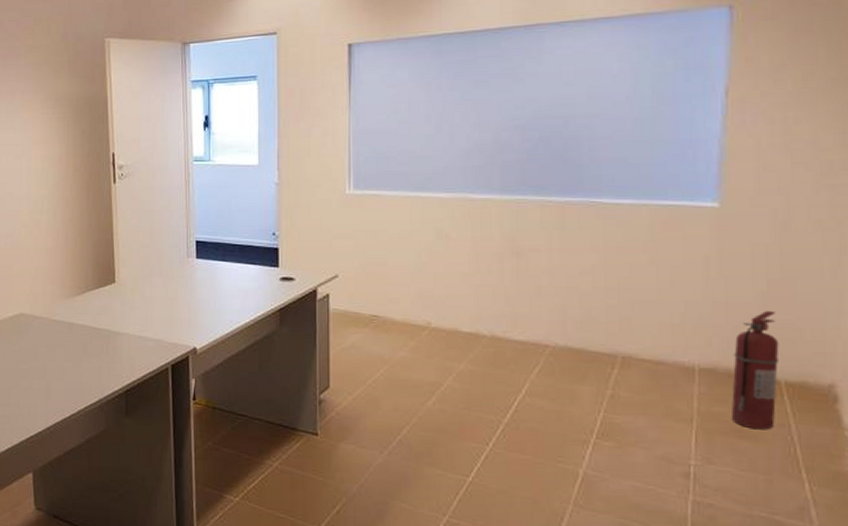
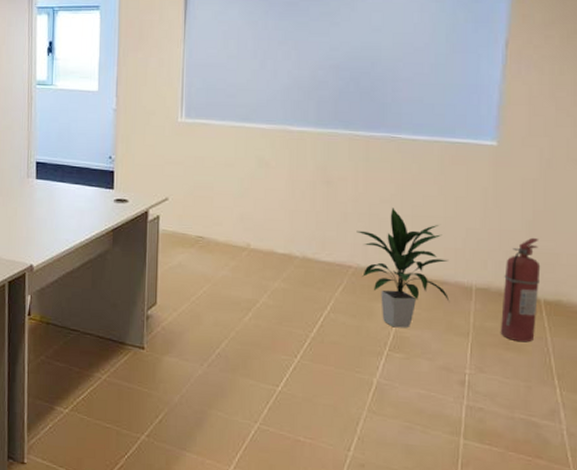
indoor plant: none [553,280,668,414] -> present [356,208,450,328]

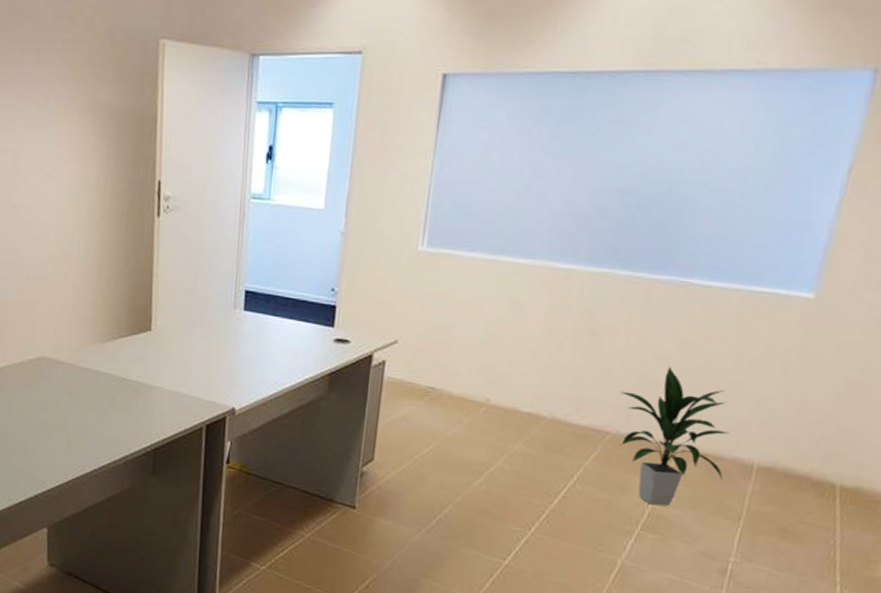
fire extinguisher: present [500,237,541,343] -> none [779,411,848,533]

